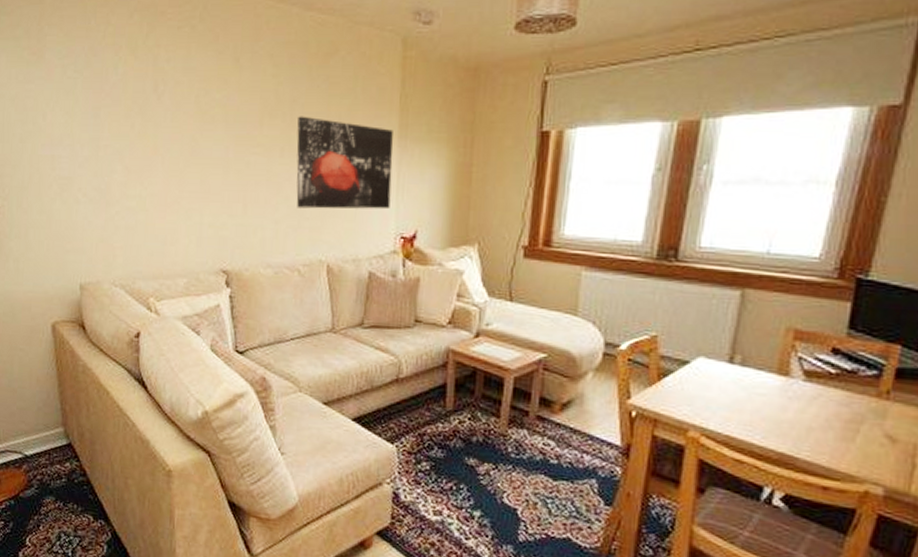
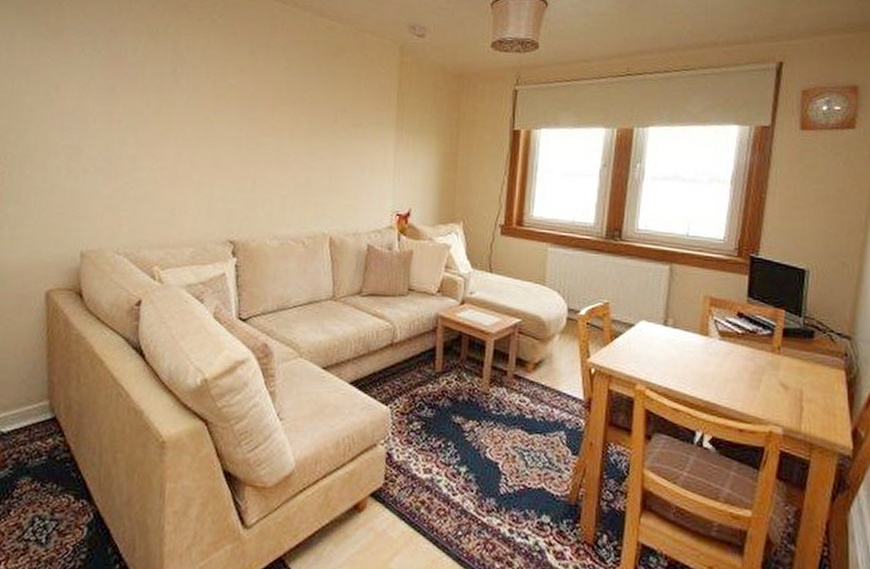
wall art: present [296,116,393,210] -> none [303,104,391,190]

